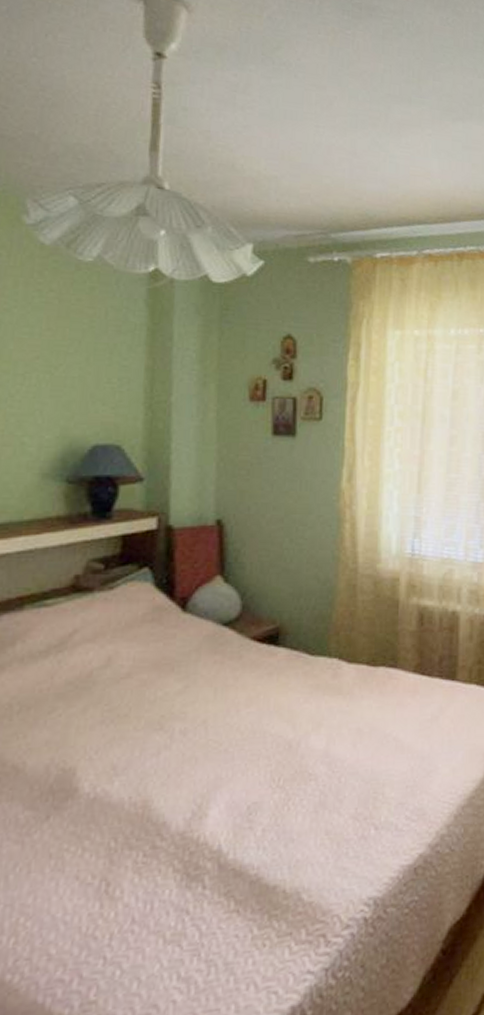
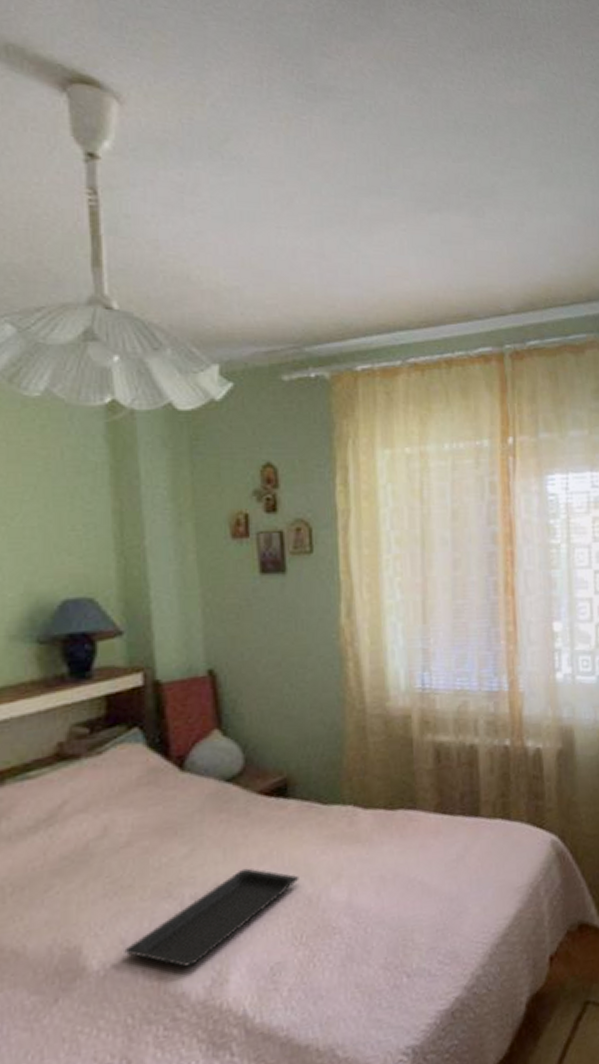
serving tray: none [114,709,282,798] -> present [124,868,299,967]

